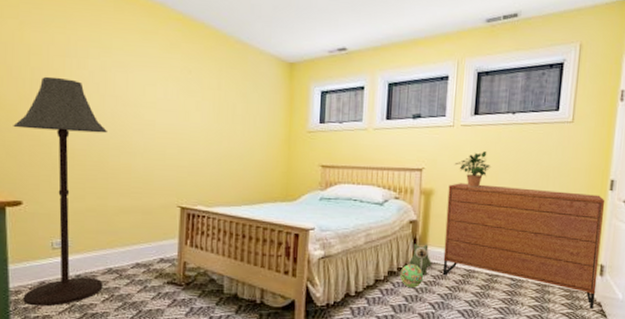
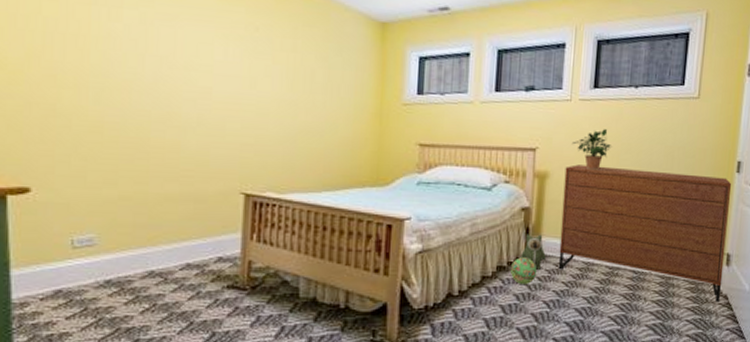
floor lamp: present [13,76,107,307] -> none [18,28,148,322]

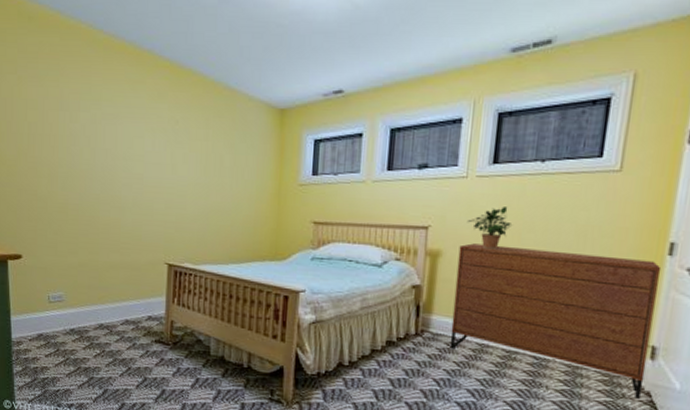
ball: present [510,257,538,284] -> none [399,334,428,361]
plush toy: present [521,234,546,270] -> none [411,311,437,347]

